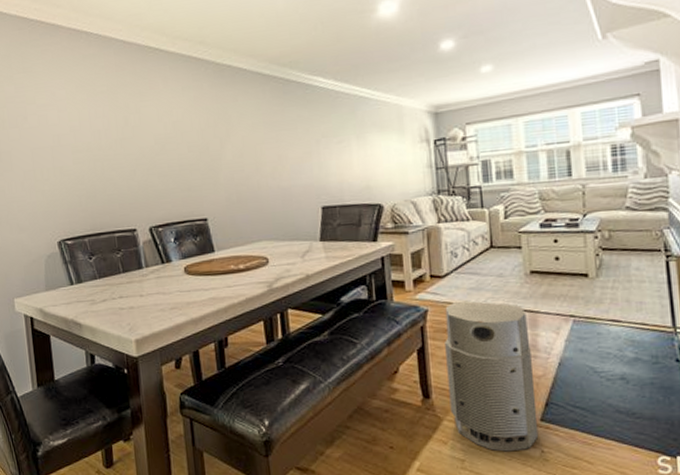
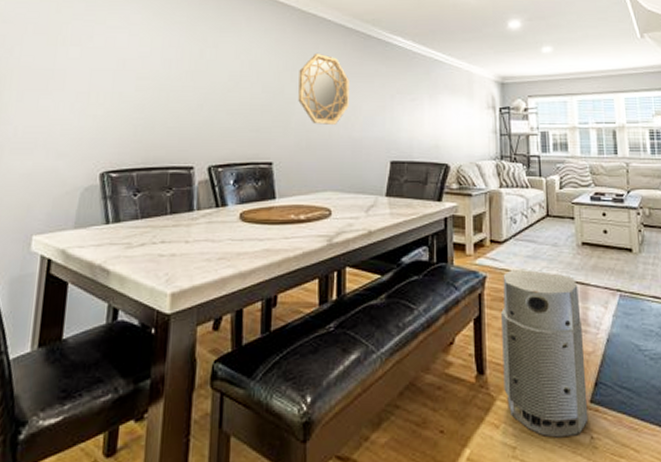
home mirror: none [221,106,275,178] -> present [298,54,349,125]

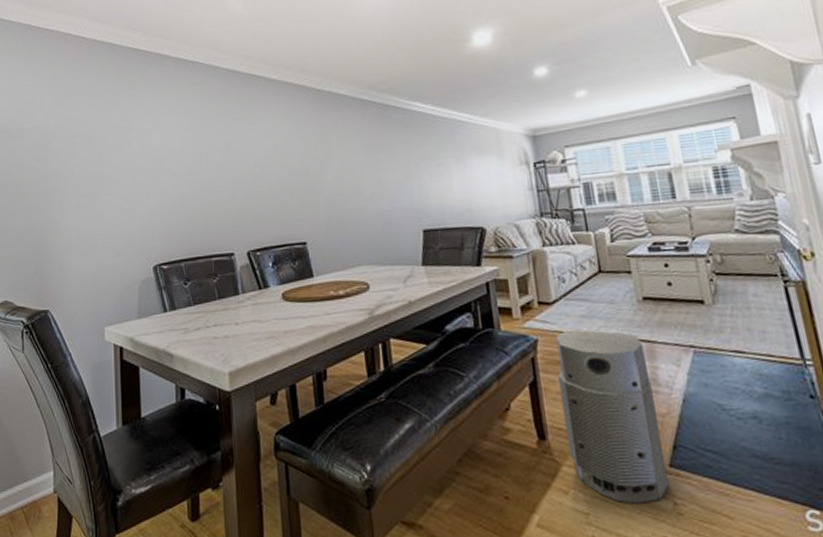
home mirror: present [298,54,349,125] -> none [321,130,374,201]

